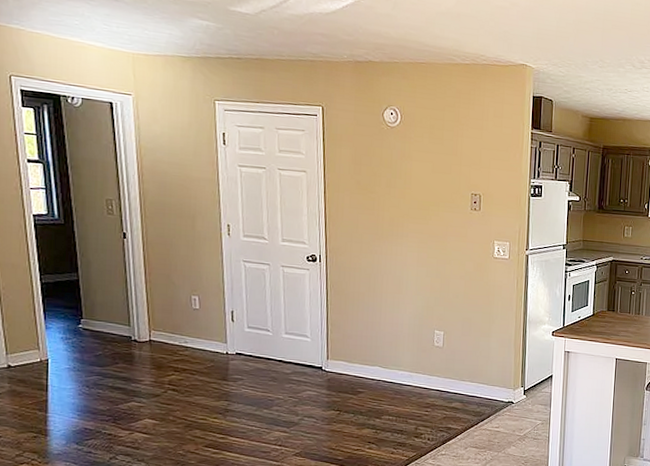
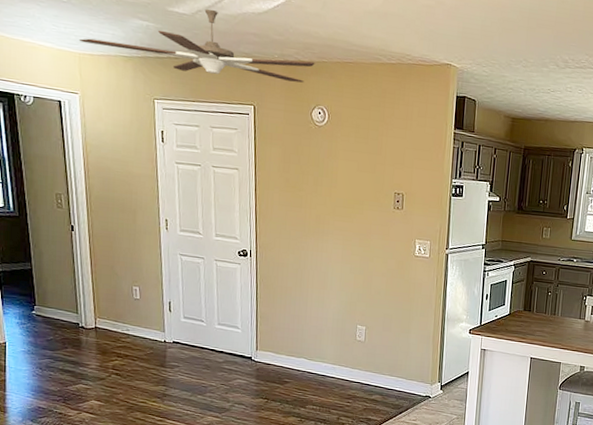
ceiling fan: none [132,8,386,84] -> present [78,8,315,83]

